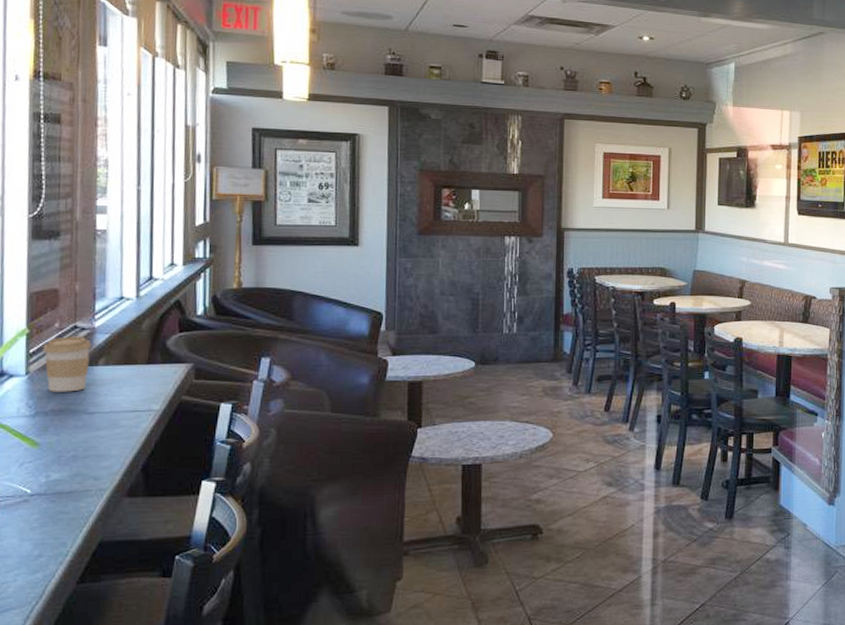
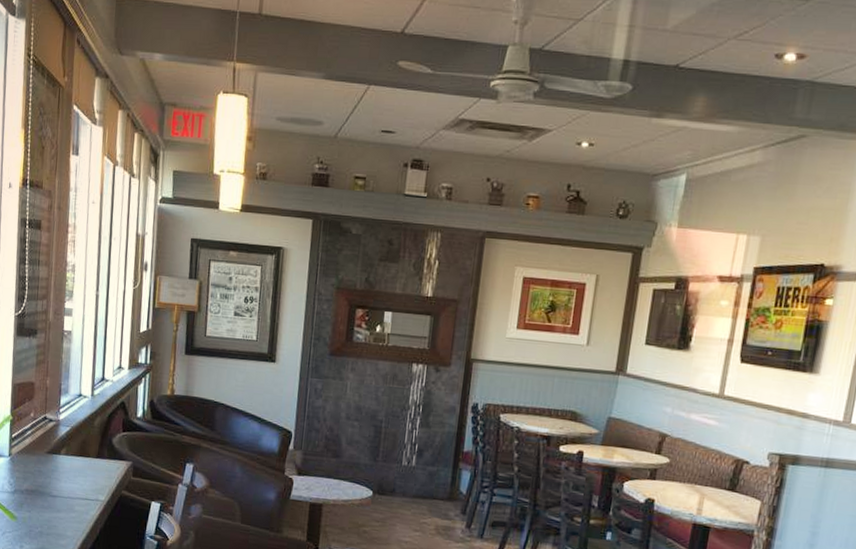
coffee cup: present [42,336,92,392] -> none [21,425,57,476]

